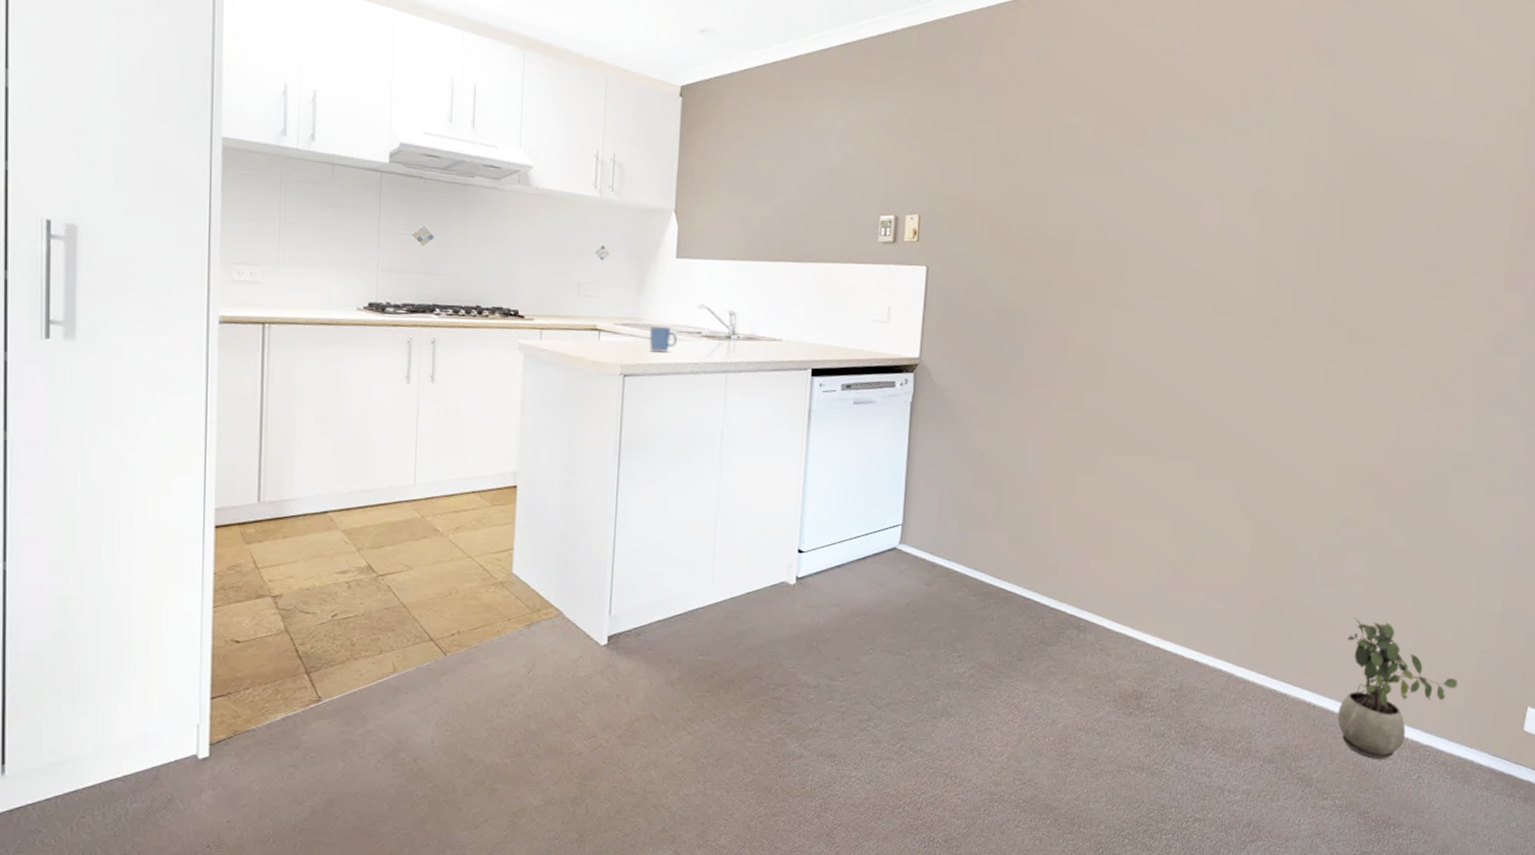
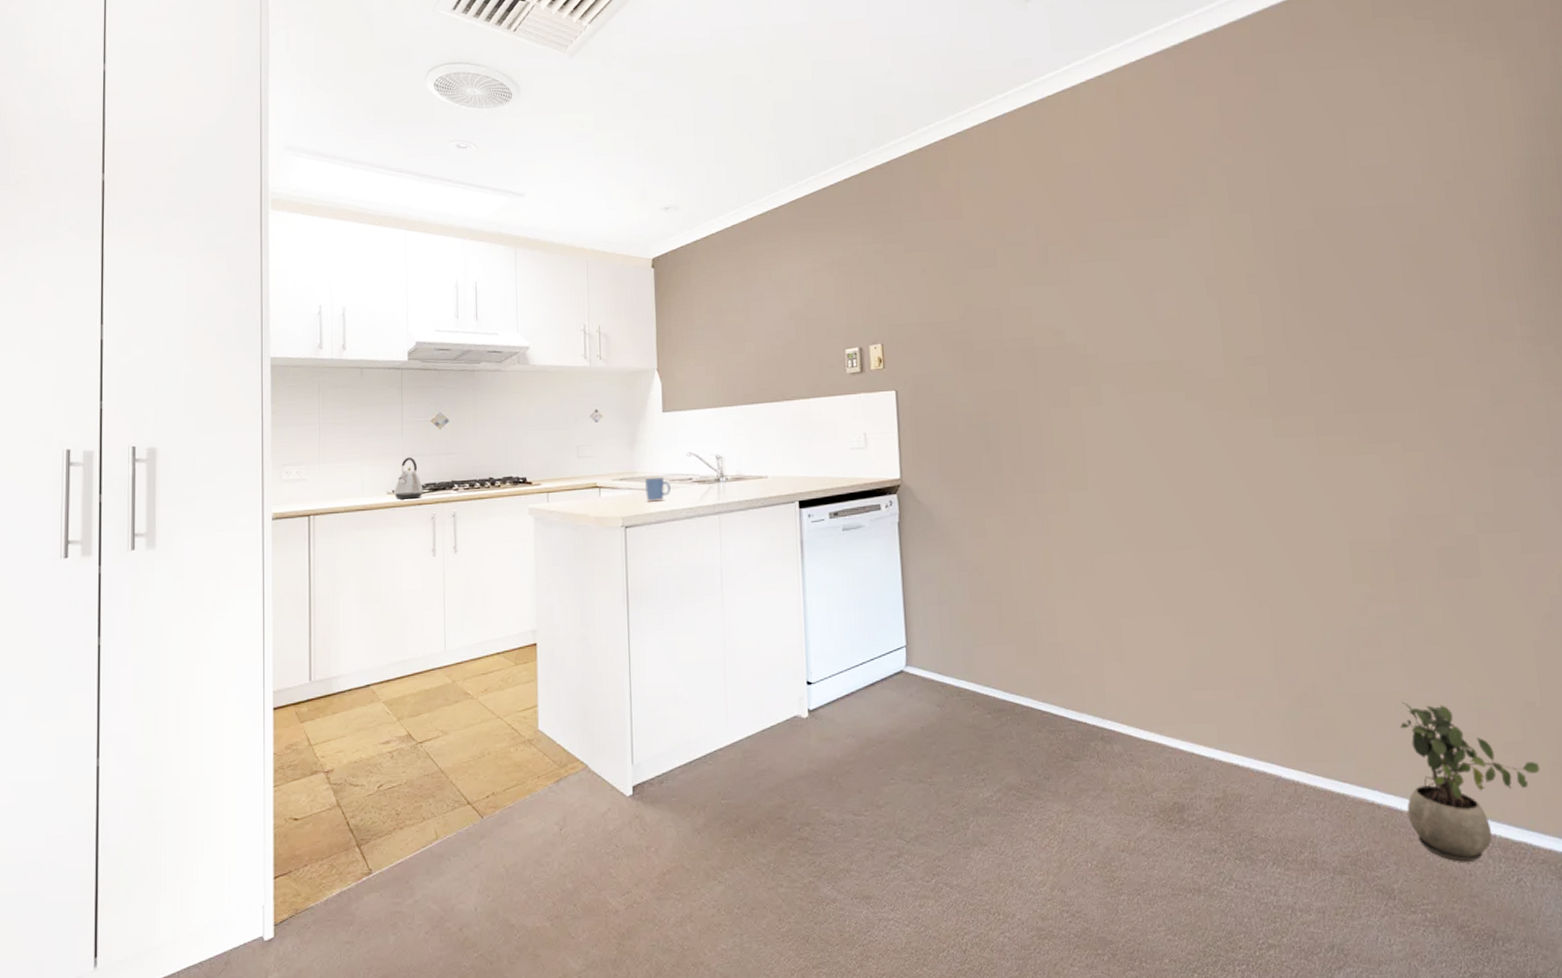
kettle: none [365,272,400,319] -> present [394,457,423,500]

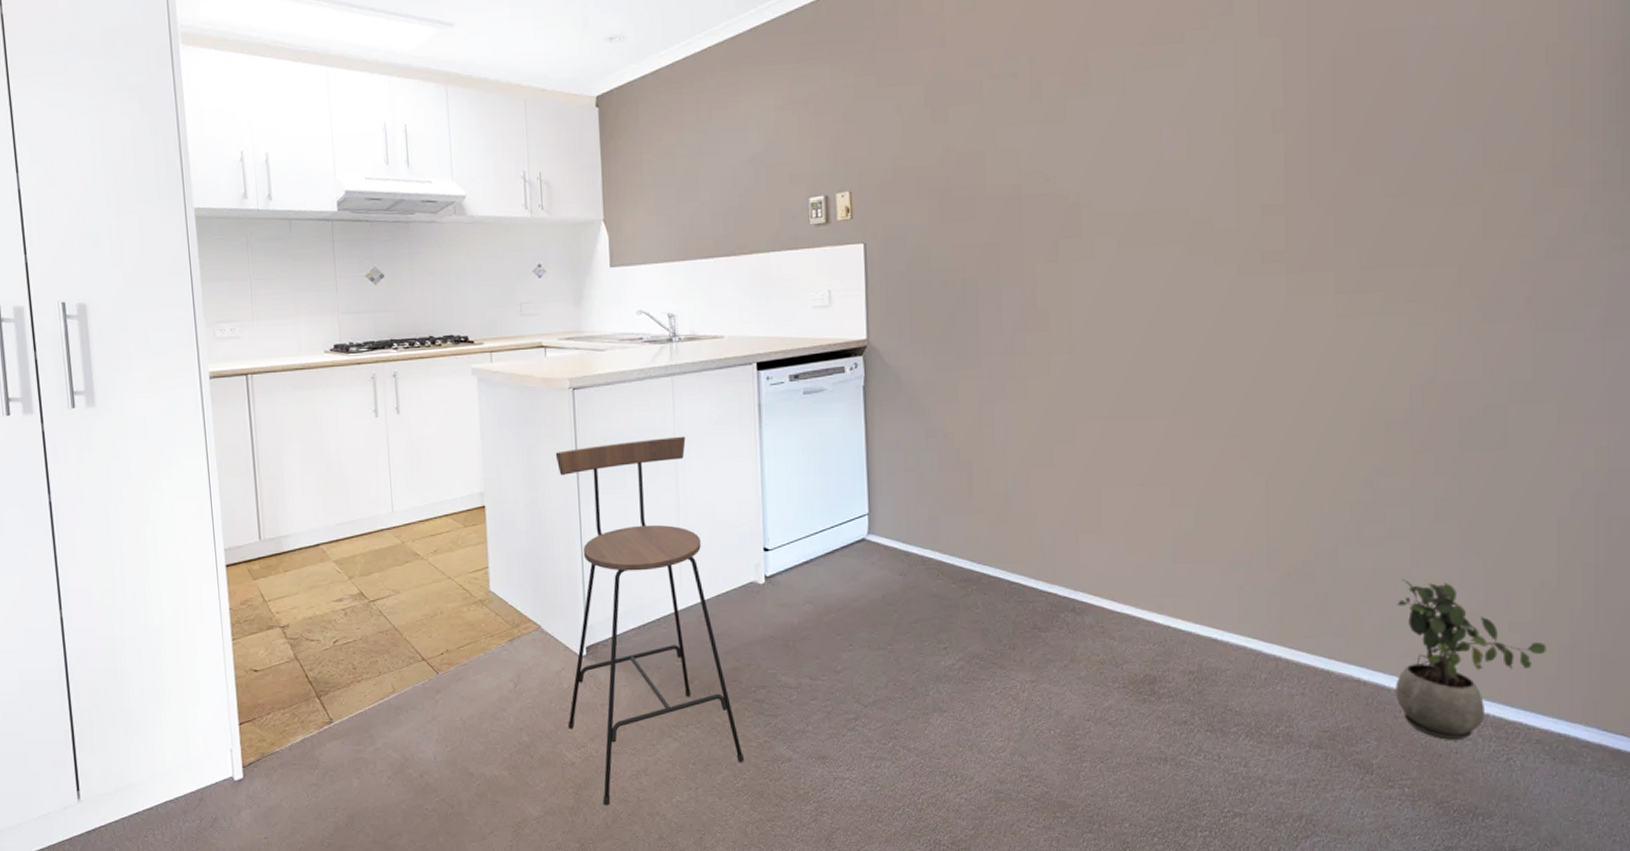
kettle: present [394,457,423,500] -> none [331,314,362,359]
bar stool: none [607,572,790,957] -> present [555,436,745,806]
mug: present [644,476,671,502] -> none [592,336,620,363]

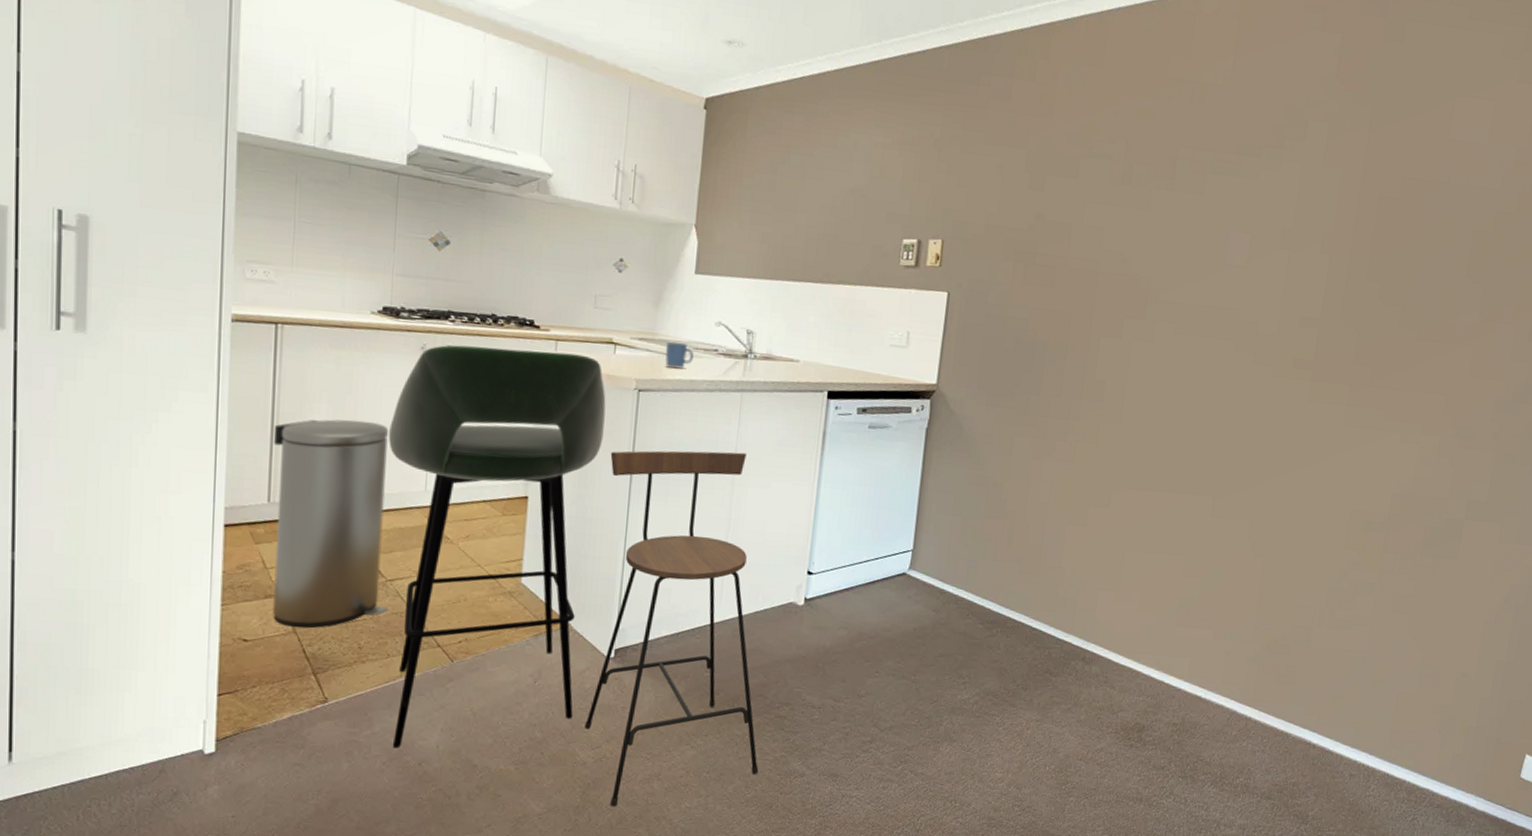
pedal bin: none [256,453,375,654] -> present [273,419,390,628]
bar stool: none [354,362,555,761] -> present [389,344,606,747]
mug: none [592,336,620,363] -> present [665,342,694,369]
potted plant: present [1395,579,1547,740] -> none [1336,660,1458,800]

